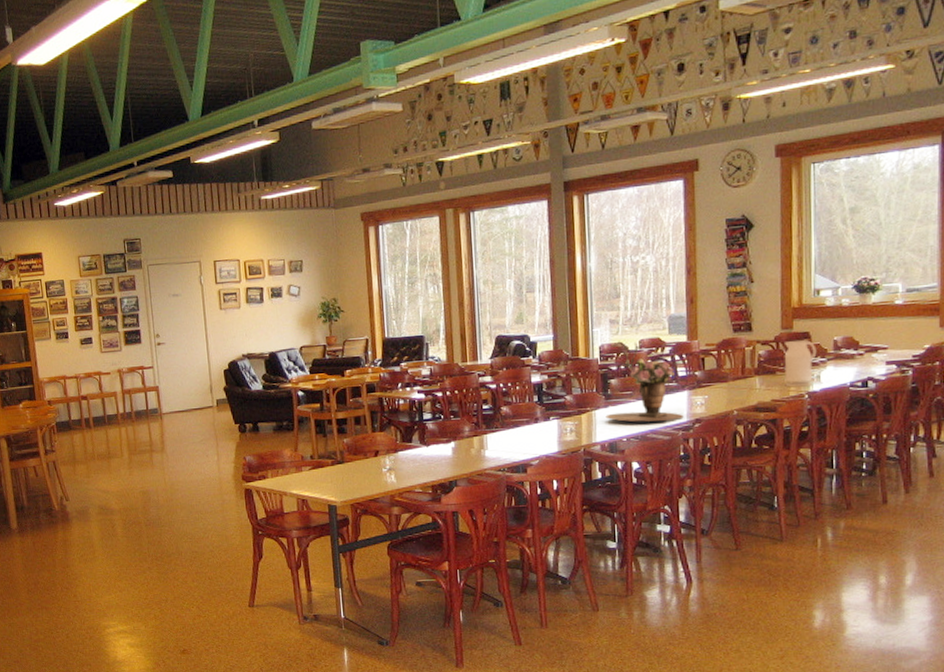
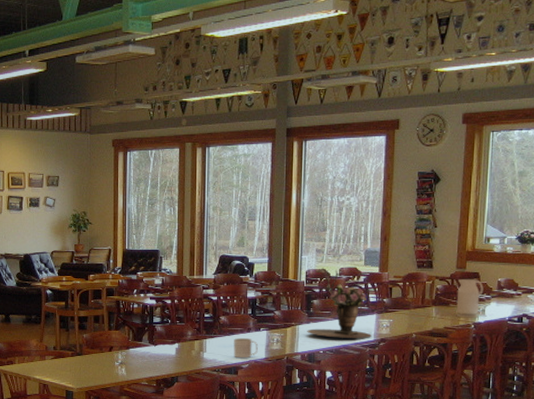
mug: none [519,430,549,454] -> present [234,338,258,359]

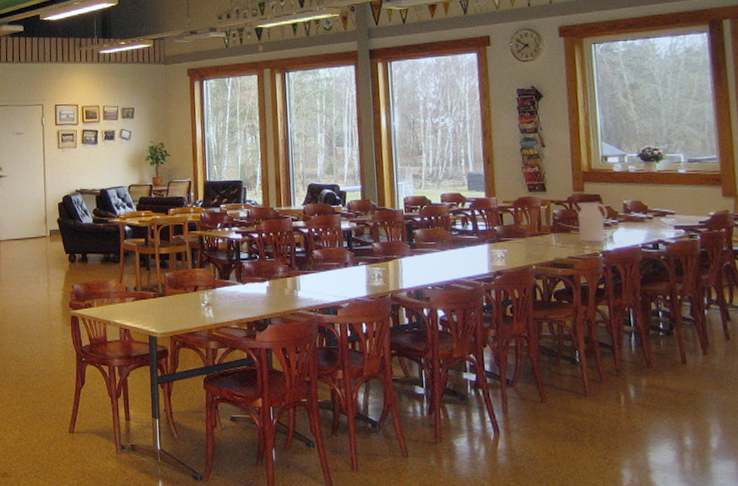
mug: present [234,338,258,359] -> none [330,274,358,297]
flower arrangement: present [307,268,371,339] -> none [411,194,485,272]

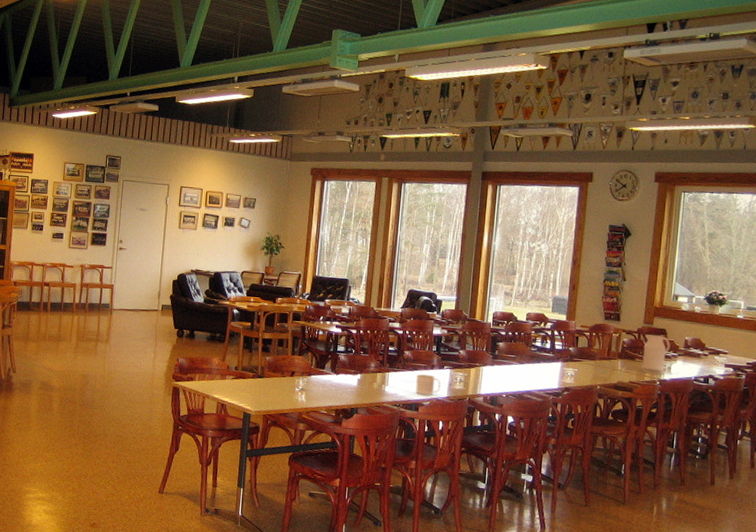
mug: none [330,274,358,297] -> present [415,374,441,396]

